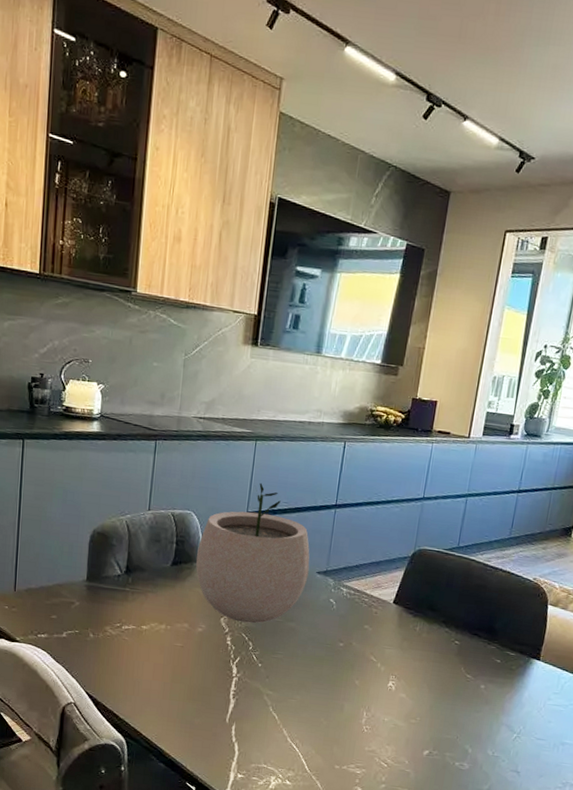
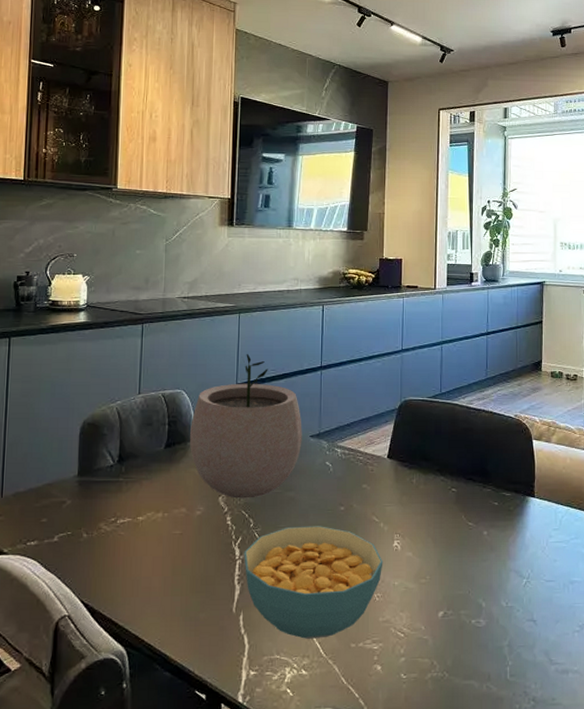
cereal bowl: none [240,654,376,757] -> present [244,526,383,639]

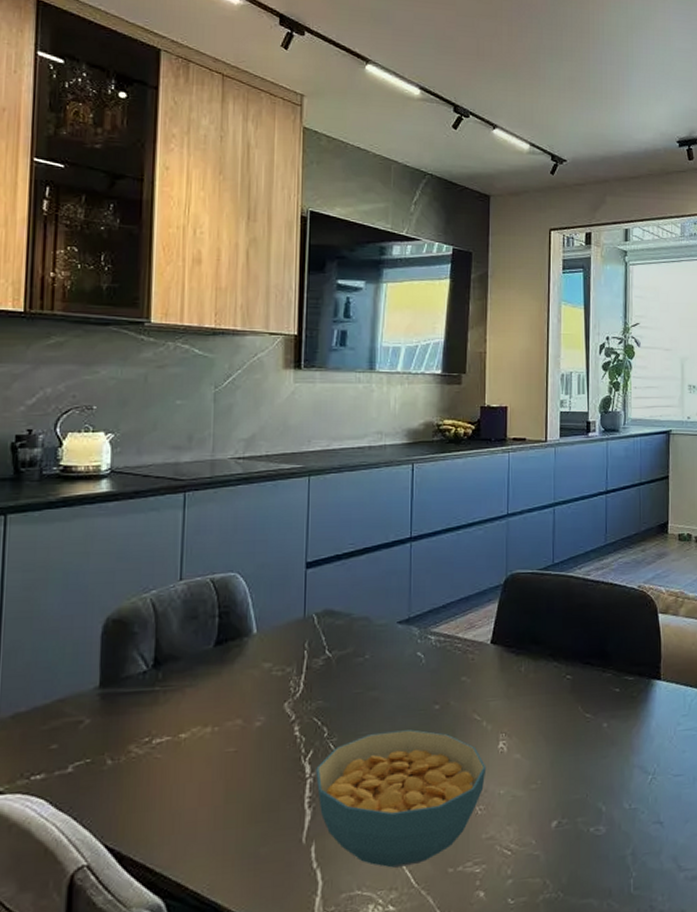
plant pot: present [189,353,302,499] -> none [246,524,388,703]

